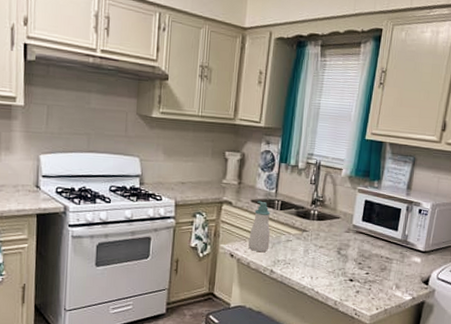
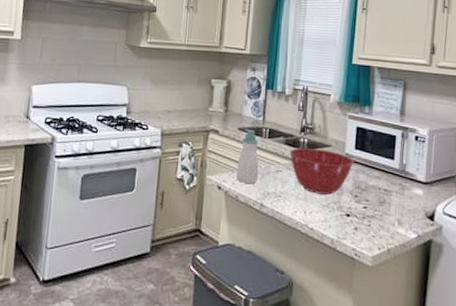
mixing bowl: none [300,219,361,262] -> present [290,148,354,195]

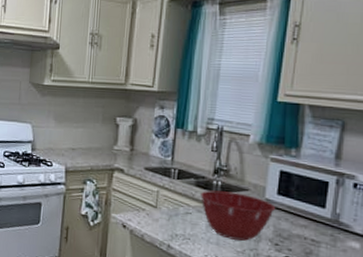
soap bottle: present [236,129,259,183] -> none [142,168,167,224]

